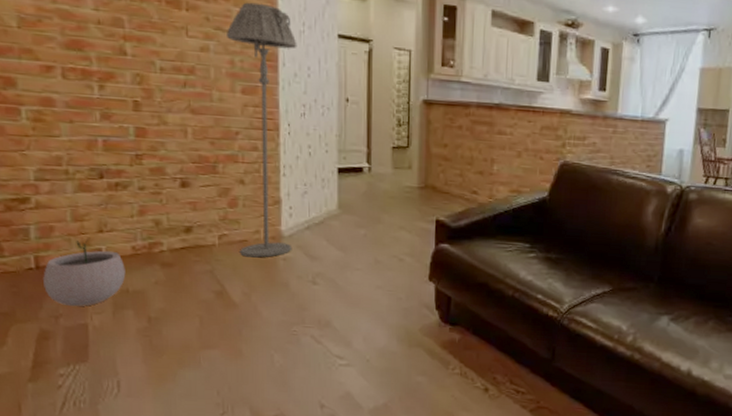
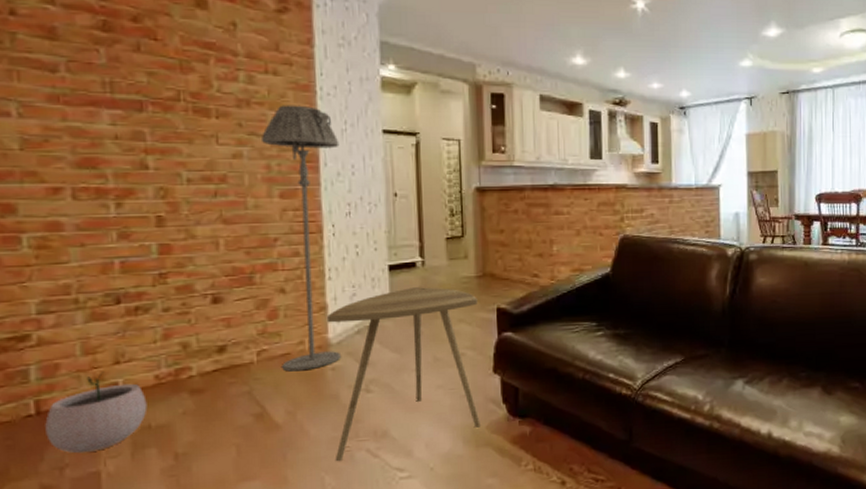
side table: none [280,191,418,342] -> present [326,287,481,461]

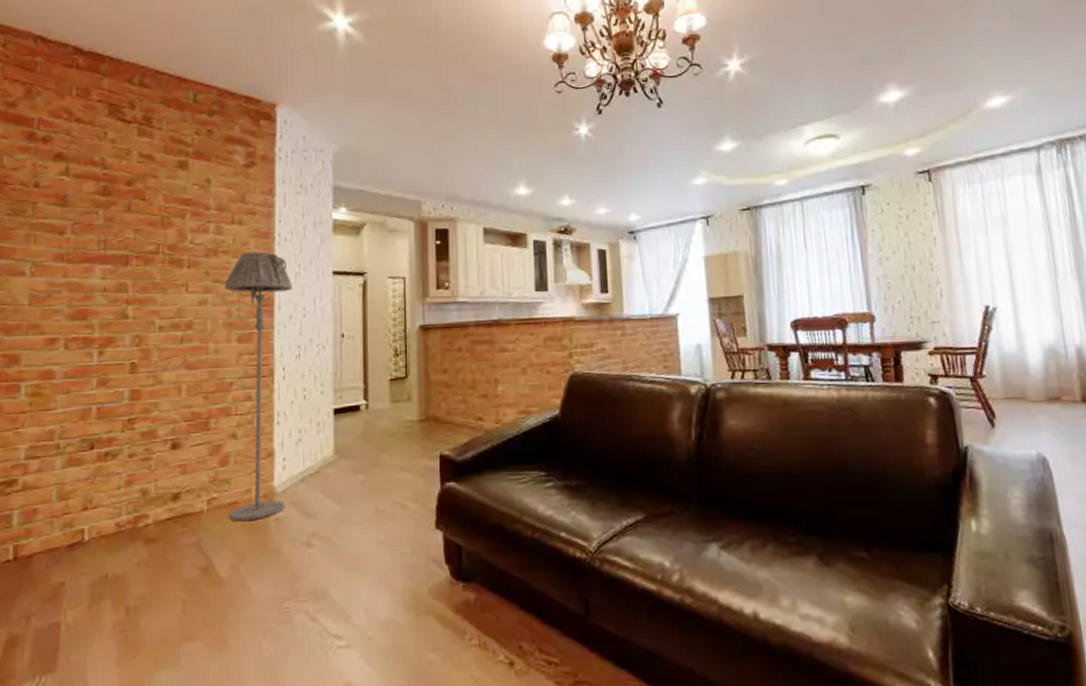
plant pot: present [45,371,148,454] -> none [19,518,107,603]
side table: present [326,287,481,461] -> none [273,432,422,623]

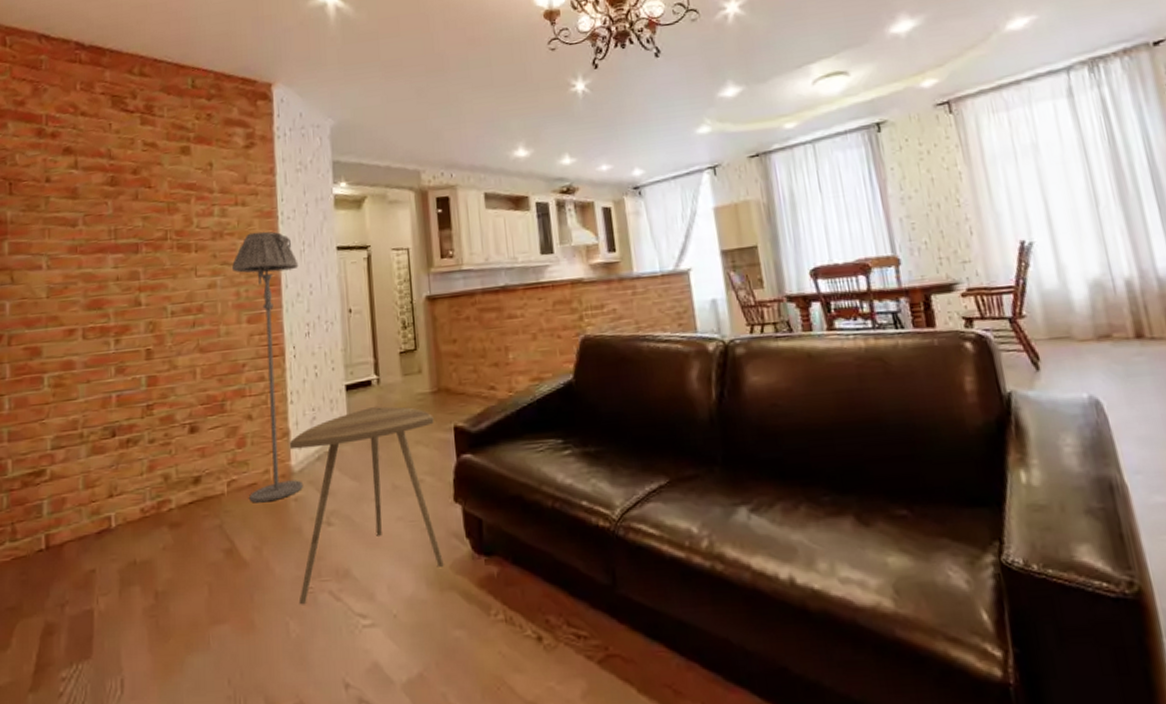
side table: none [273,432,422,623] -> present [289,406,444,604]

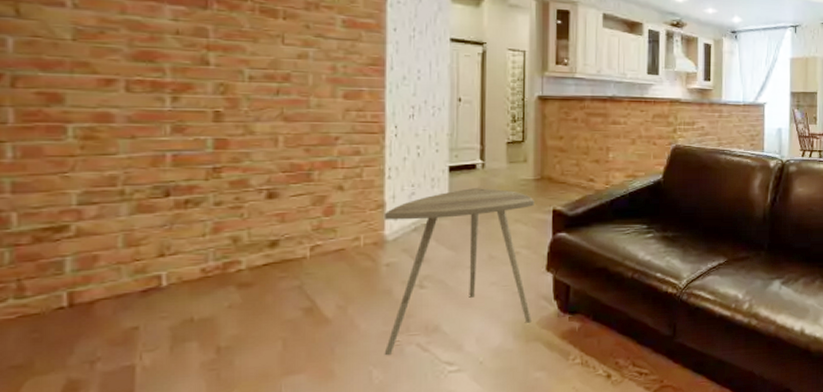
floor lamp: present [232,231,303,503] -> none [329,10,407,267]

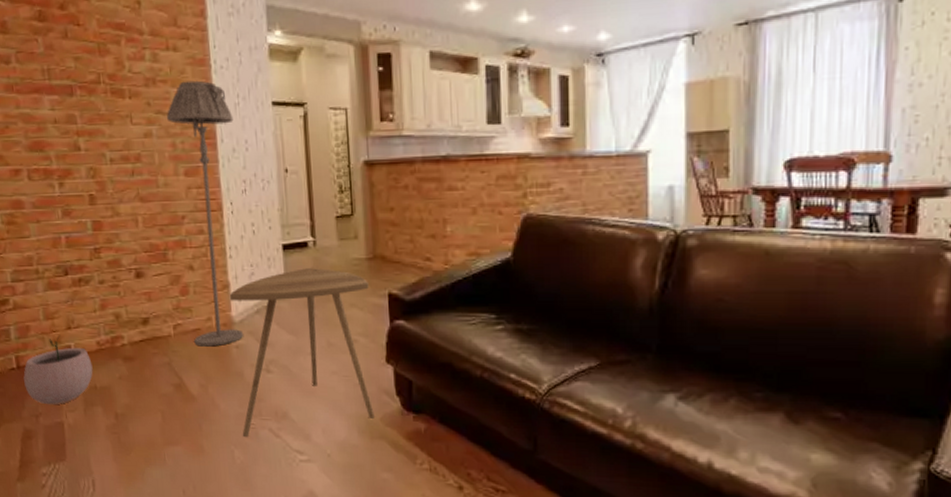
plant pot: none [78,264,191,347] -> present [23,335,93,405]
floor lamp: none [329,10,407,267] -> present [167,80,243,347]

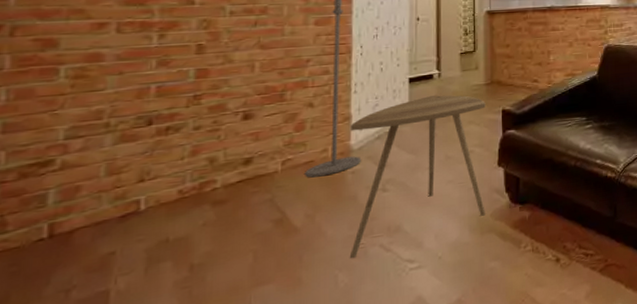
plant pot: present [23,335,93,405] -> none [56,190,168,274]

